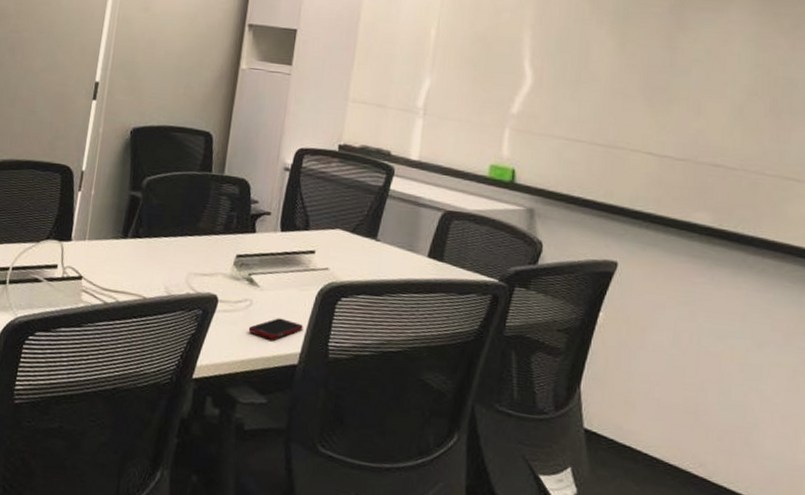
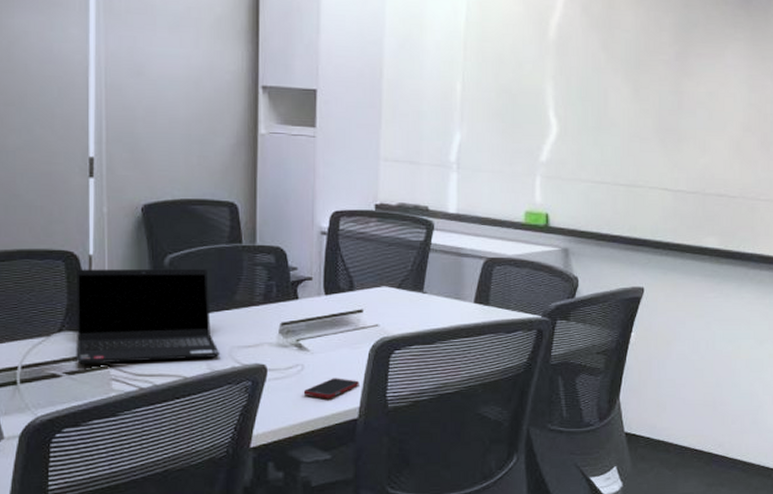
laptop computer: none [56,183,179,282] -> present [76,268,220,364]

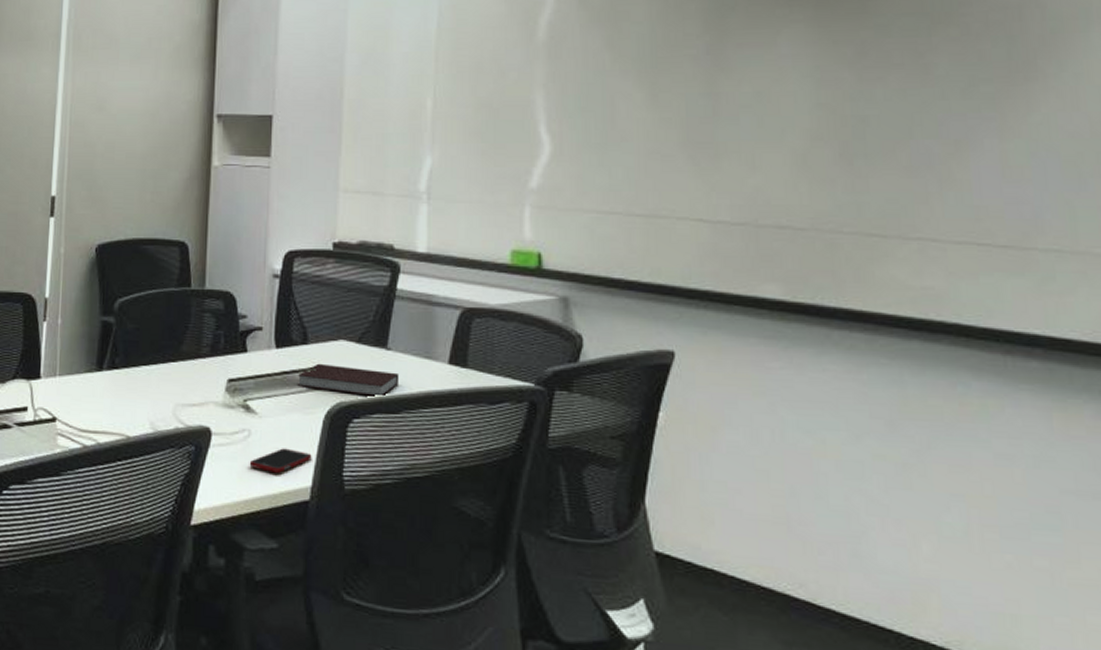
laptop computer: present [76,268,220,364] -> none [26,313,164,416]
notebook: none [345,306,434,331] -> present [297,363,400,397]

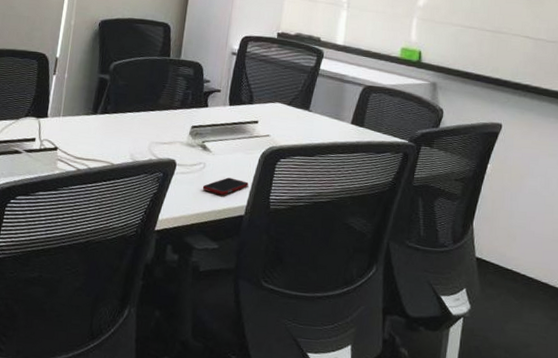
notebook: present [297,363,400,397] -> none [242,118,316,144]

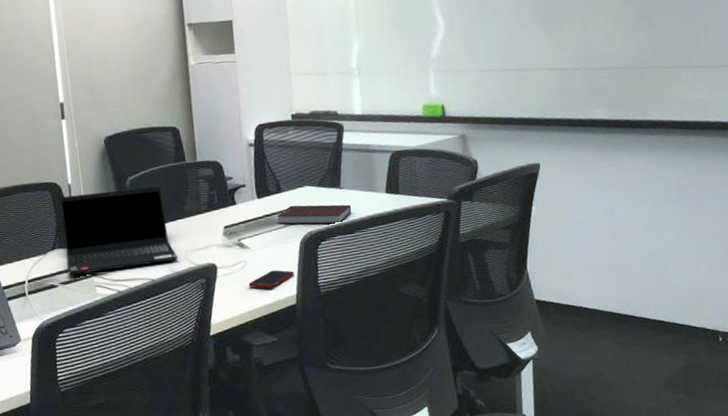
laptop computer: none [34,68,142,150] -> present [60,186,178,275]
notebook: none [242,118,316,144] -> present [277,204,352,225]

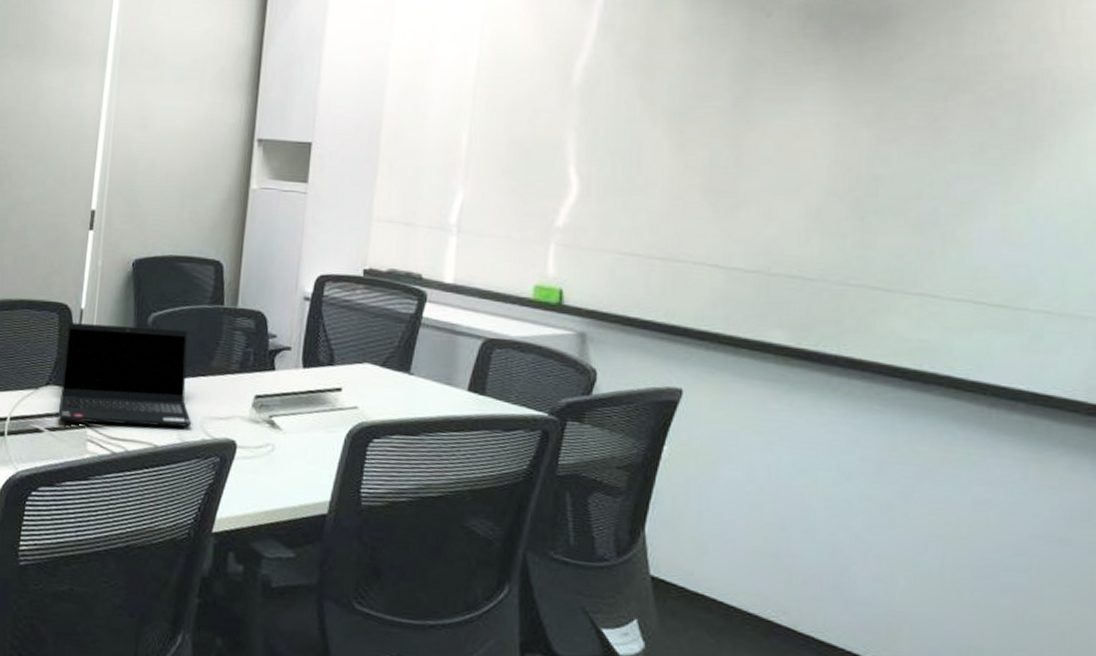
cell phone: present [248,270,294,289] -> none [271,463,332,487]
notebook: present [277,204,352,225] -> none [321,384,420,419]

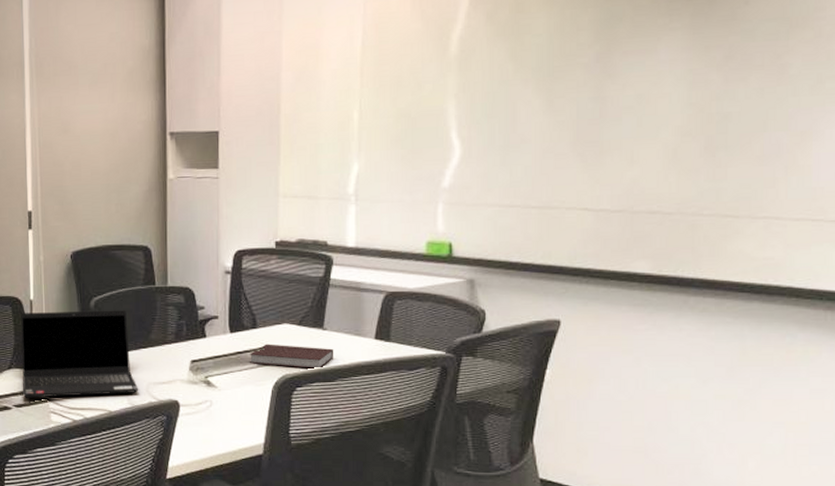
notebook: none [321,384,420,419] -> present [249,344,334,369]

